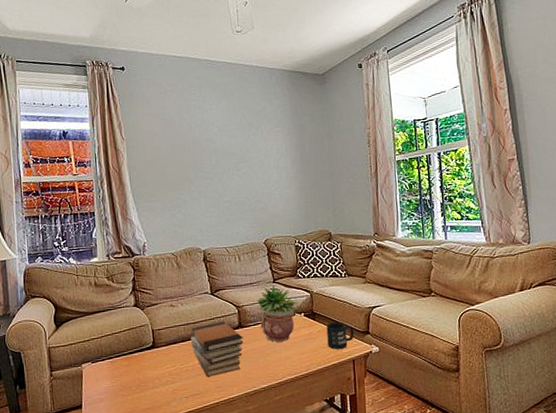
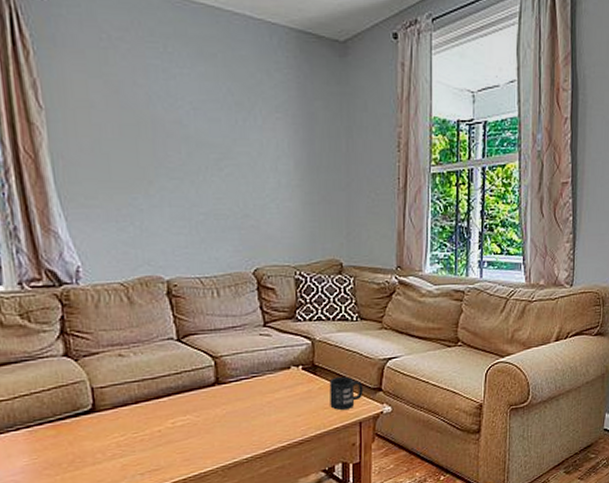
book stack: present [191,321,244,378] -> none [148,376,222,449]
potted plant: present [257,285,299,342] -> none [241,329,296,402]

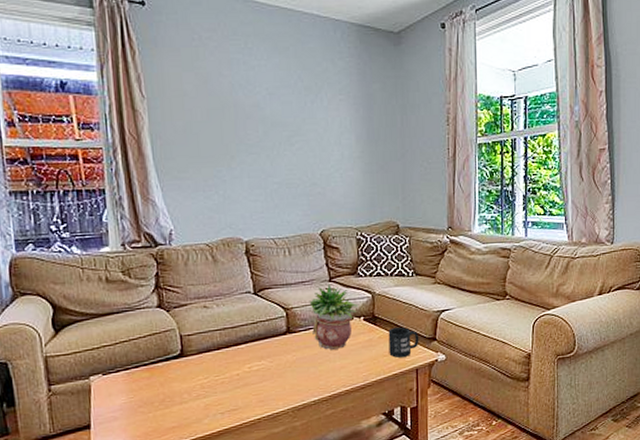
potted plant: none [241,329,296,402] -> present [309,284,358,350]

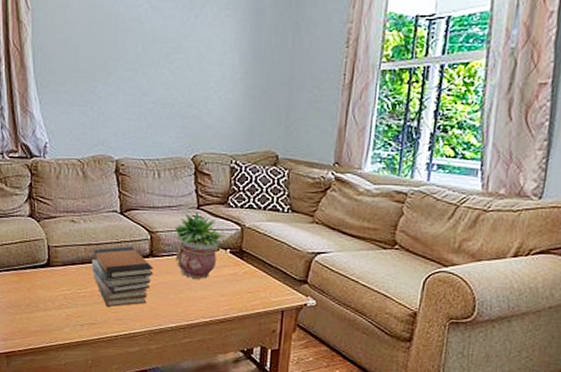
book stack: none [228,326,292,391] -> present [92,246,154,308]
mug: present [388,326,419,358] -> none [254,264,289,296]

